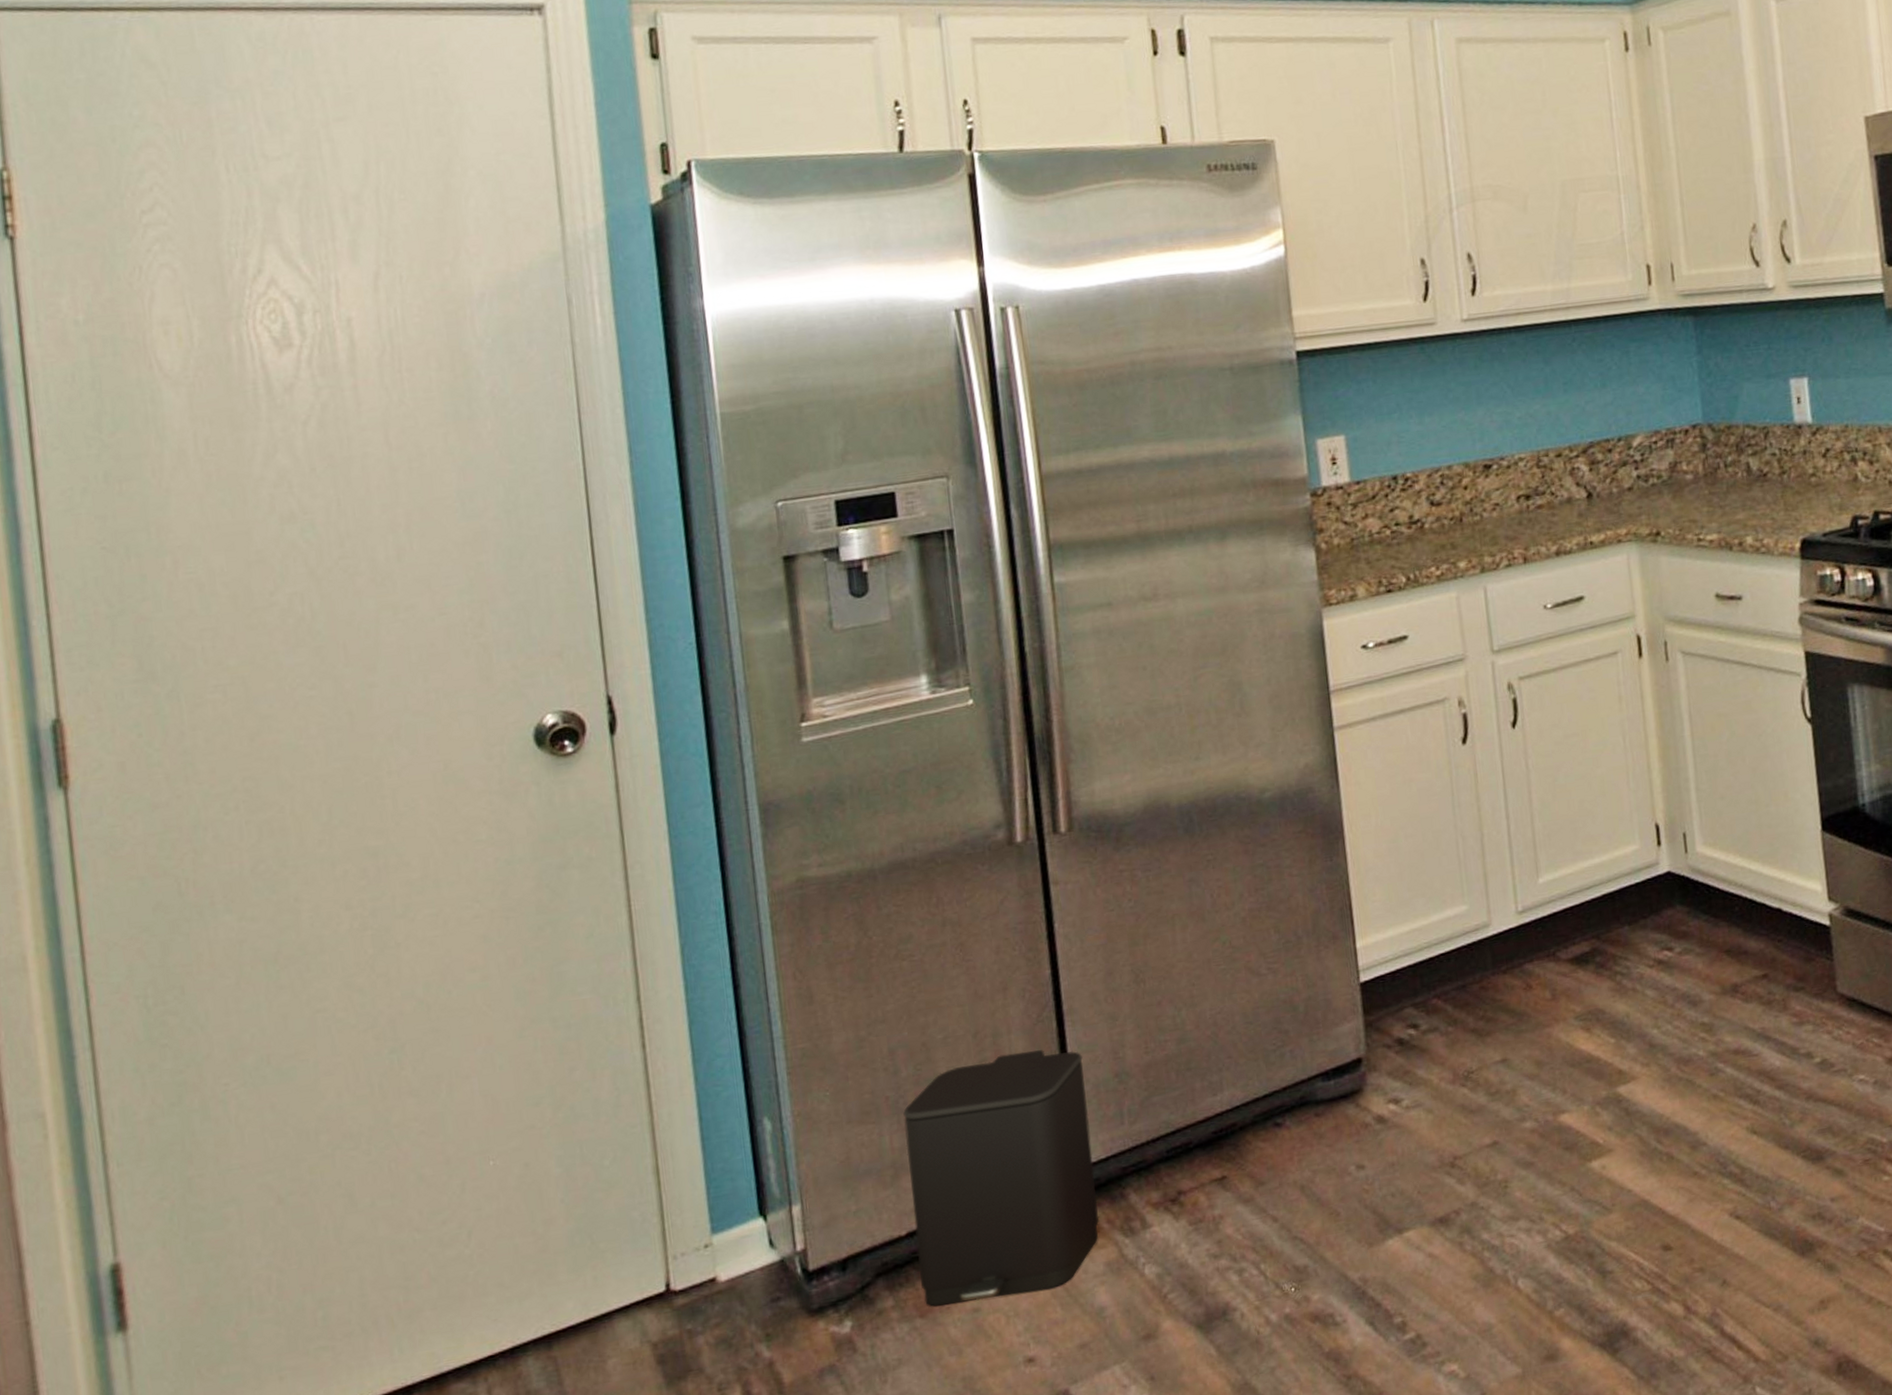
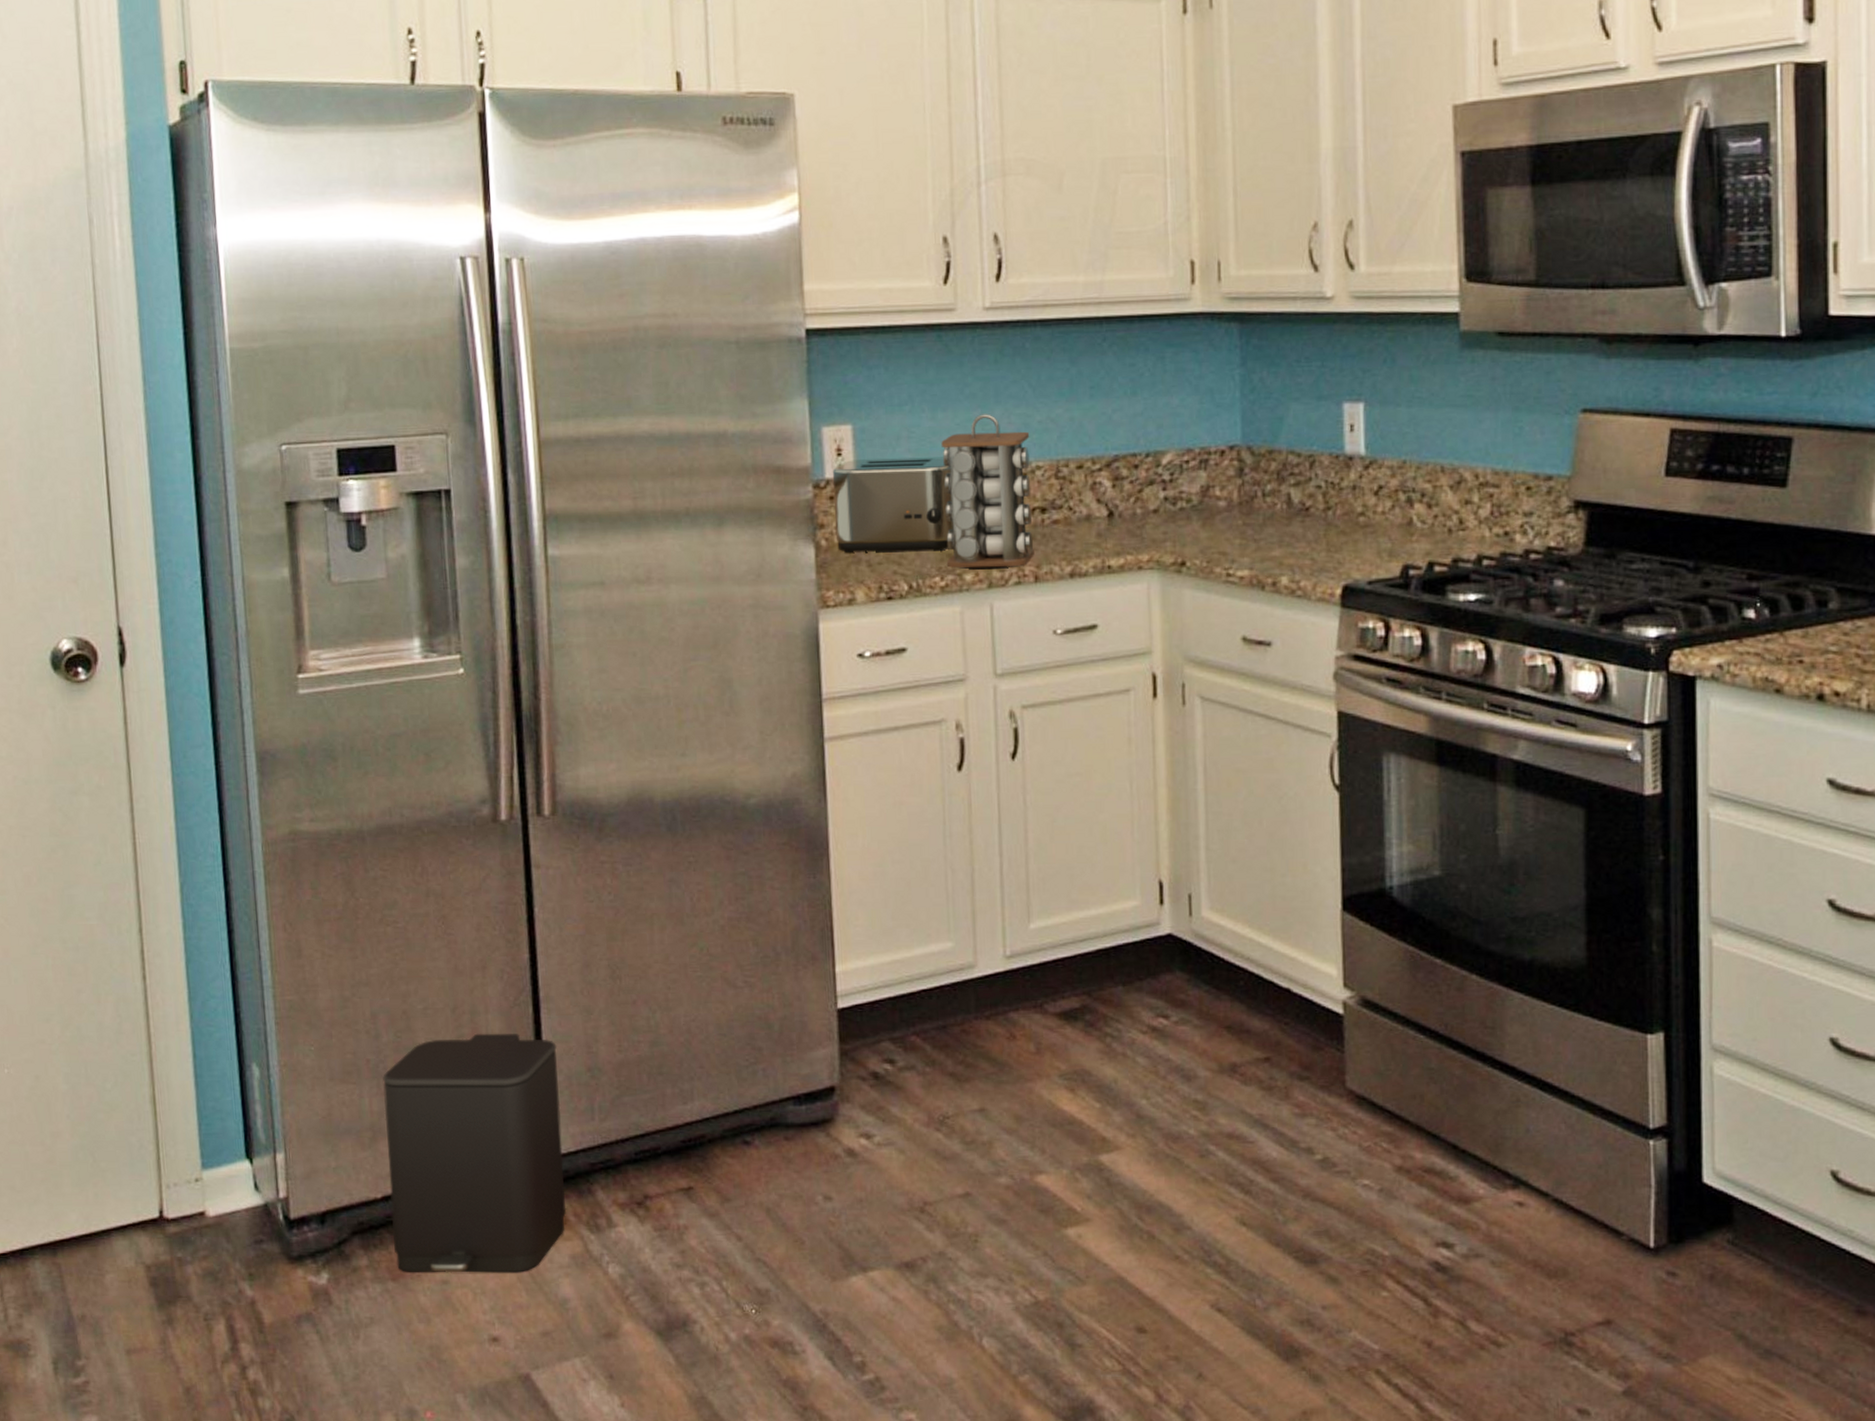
toaster: none [1328,457,1446,554] -> present [832,457,954,554]
spice rack: none [1429,415,1522,558] -> present [941,414,1034,570]

